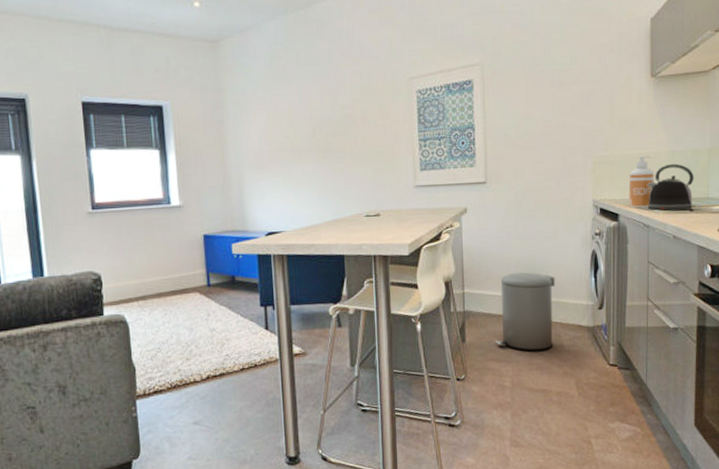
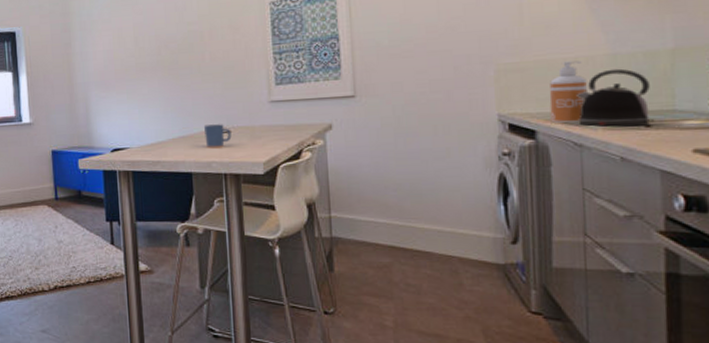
mug: none [356,207,381,231] -> present [204,124,232,149]
pedal bin: present [495,272,555,353] -> none [371,197,449,289]

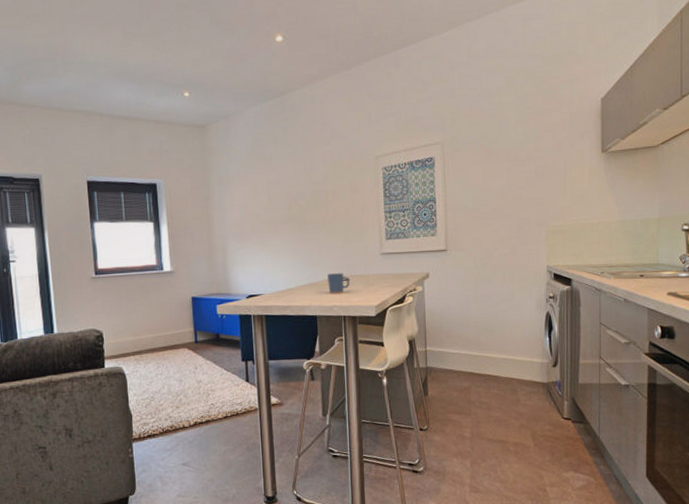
soap dispenser: present [549,60,587,124] -> none [581,225,605,274]
kettle: present [577,68,655,127] -> none [599,232,646,276]

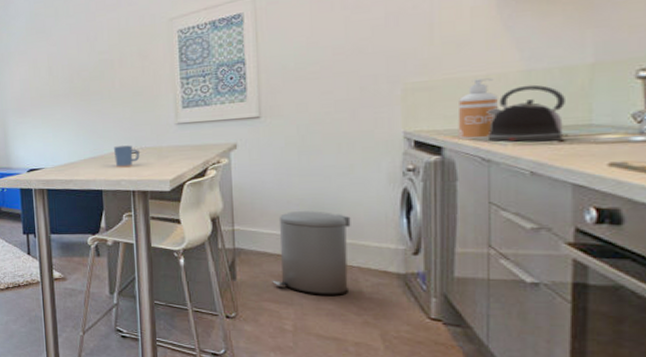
pedal bin: none [455,332,512,406] -> present [272,211,351,297]
soap dispenser: none [581,225,605,274] -> present [457,78,498,140]
kettle: none [599,232,646,276] -> present [487,84,569,142]

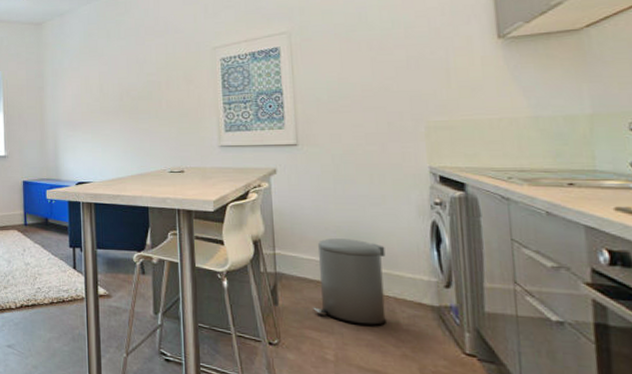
mug: present [114,145,140,168] -> none [160,164,185,186]
soap dispenser: present [457,78,498,140] -> none [477,121,512,178]
kettle: present [487,84,569,142] -> none [502,130,577,184]

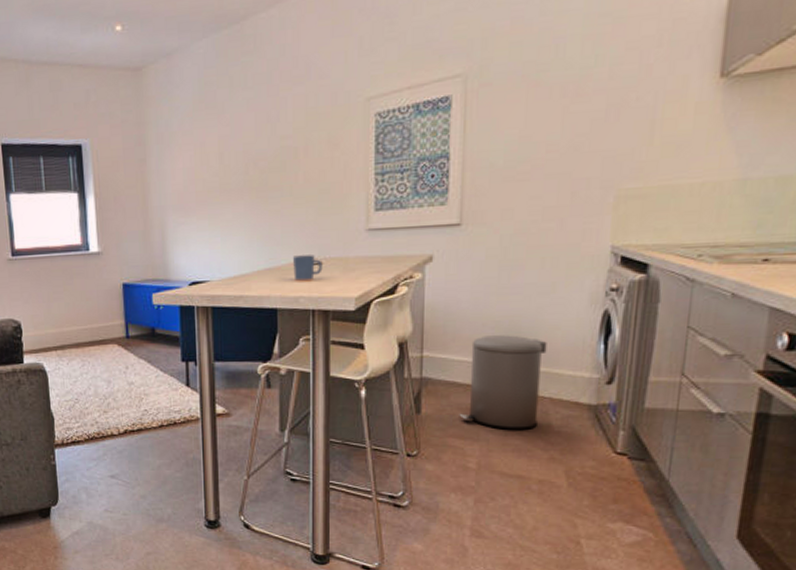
mug: none [160,164,185,186] -> present [293,255,323,282]

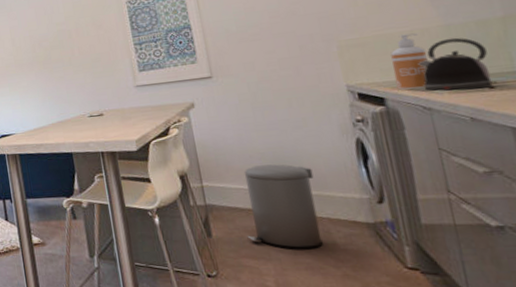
mug: present [293,255,323,282] -> none [79,108,105,131]
soap dispenser: none [665,186,711,257] -> present [390,33,428,90]
kettle: none [694,195,776,261] -> present [418,37,498,91]

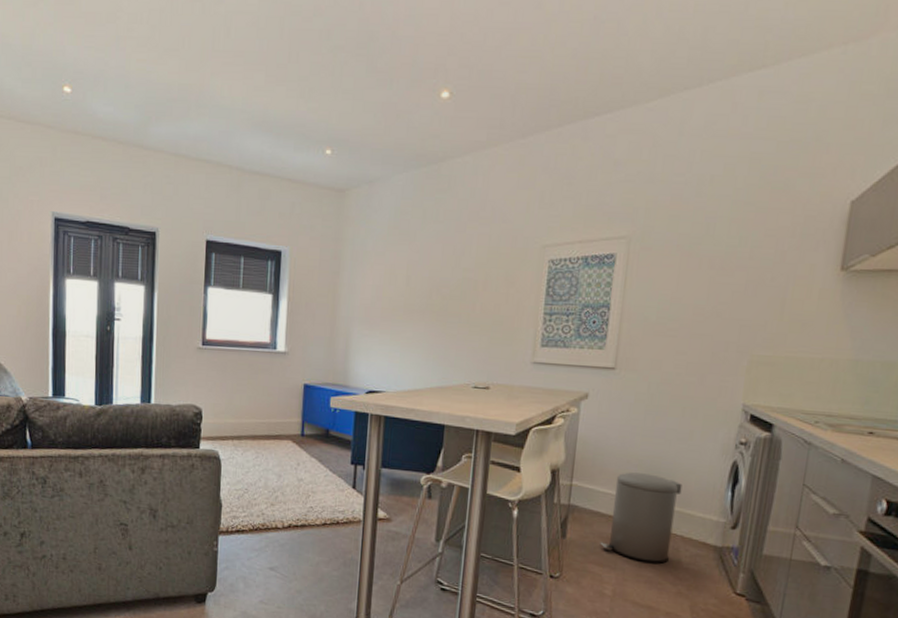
soap dispenser: present [390,33,428,90] -> none [788,361,828,422]
kettle: present [418,37,498,91] -> none [812,374,881,432]

